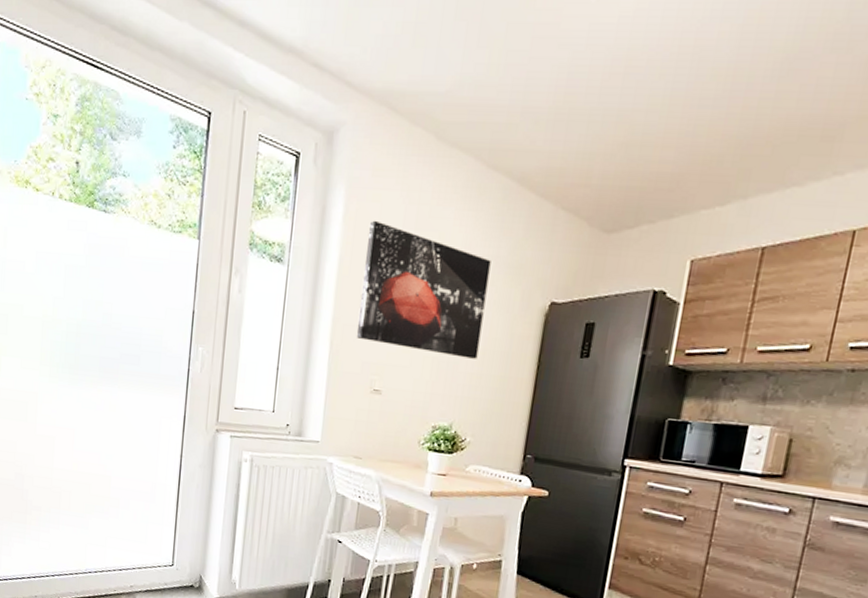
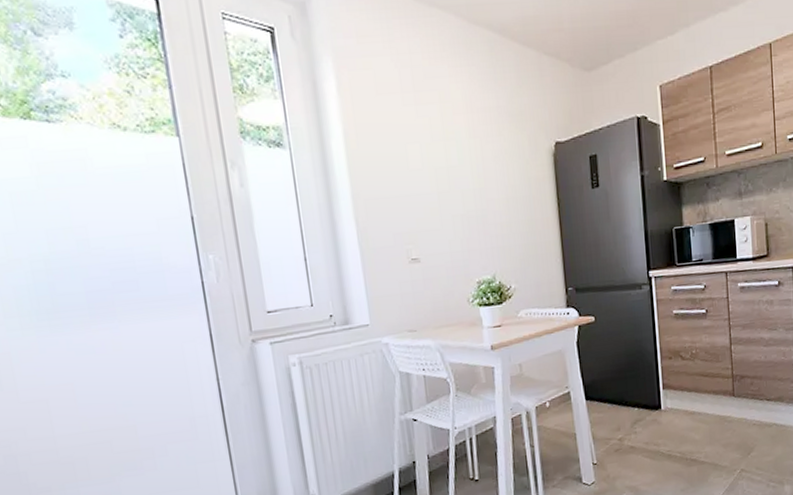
wall art: present [356,220,491,359] -> none [366,88,503,212]

